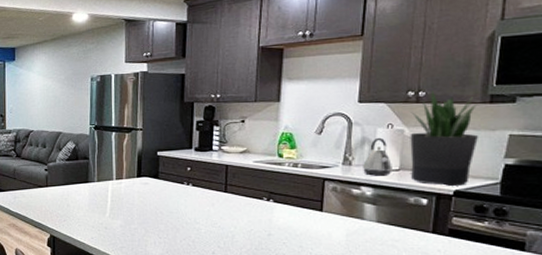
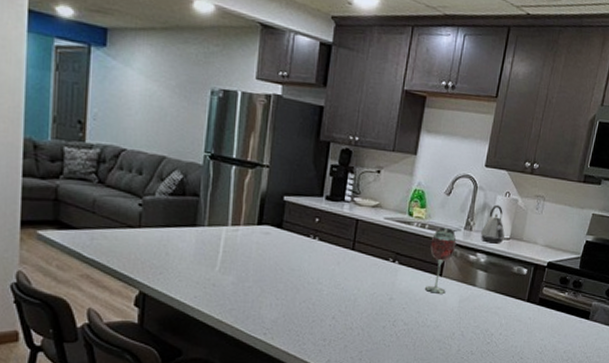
wineglass: none [306,165,335,228] -> present [425,227,457,294]
planter: present [410,91,478,186] -> none [518,164,575,258]

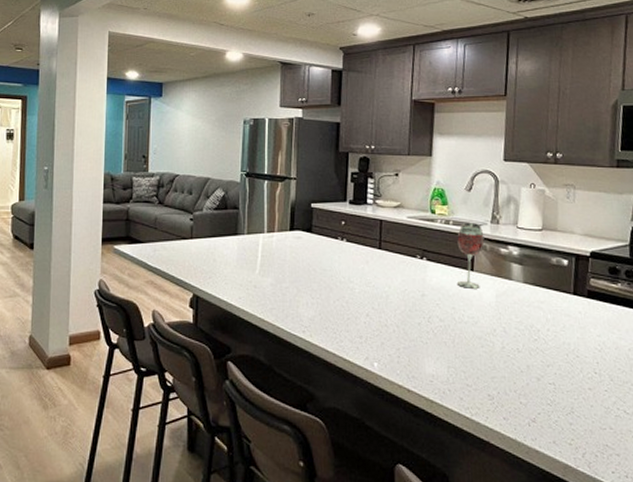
kettle: present [481,204,505,244] -> none [509,196,536,236]

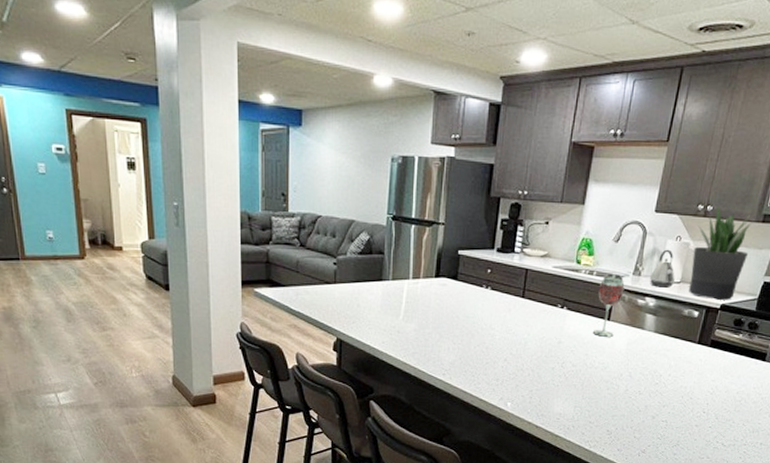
kettle: none [509,196,536,236] -> present [650,249,675,288]
planter: none [550,153,609,247] -> present [689,206,753,300]

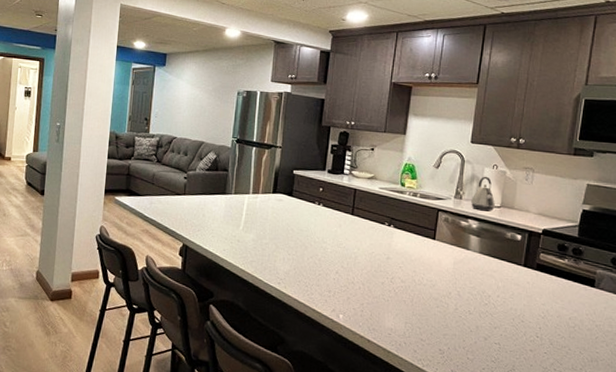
wineglass: present [593,274,625,337] -> none [420,196,447,256]
planter: present [689,206,753,300] -> none [510,139,565,226]

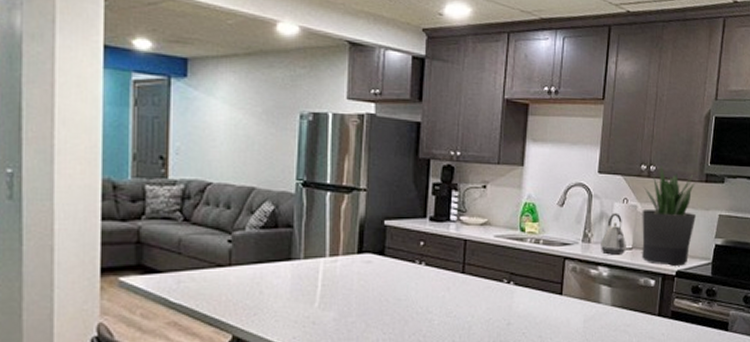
planter: none [510,139,565,226] -> present [642,166,696,266]

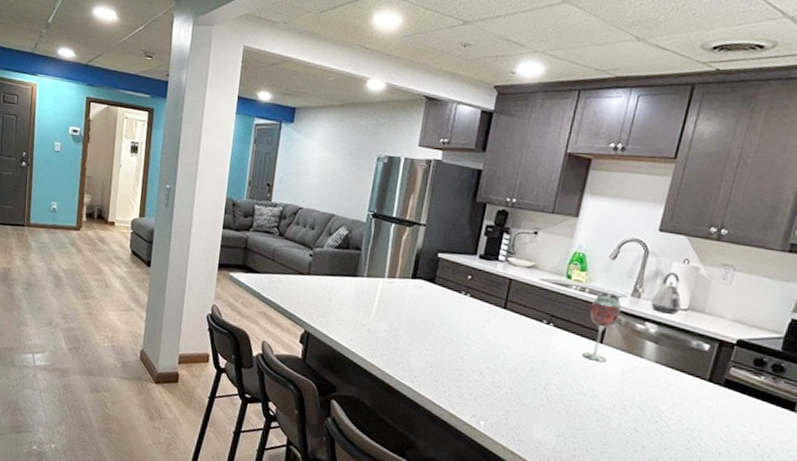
wineglass: none [546,242,575,314] -> present [583,292,621,362]
planter: present [642,166,696,266] -> none [698,230,777,335]

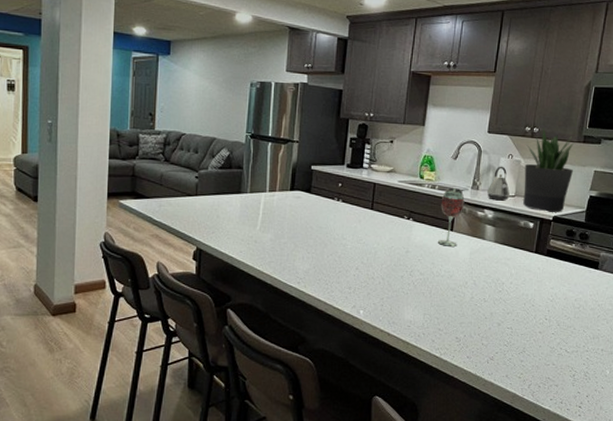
planter: none [698,230,777,335] -> present [523,128,575,212]

